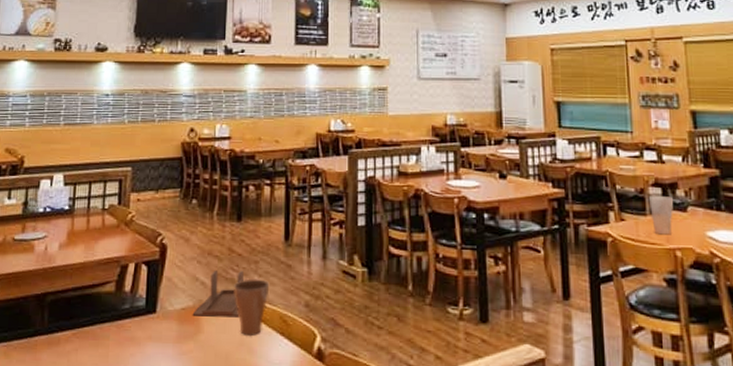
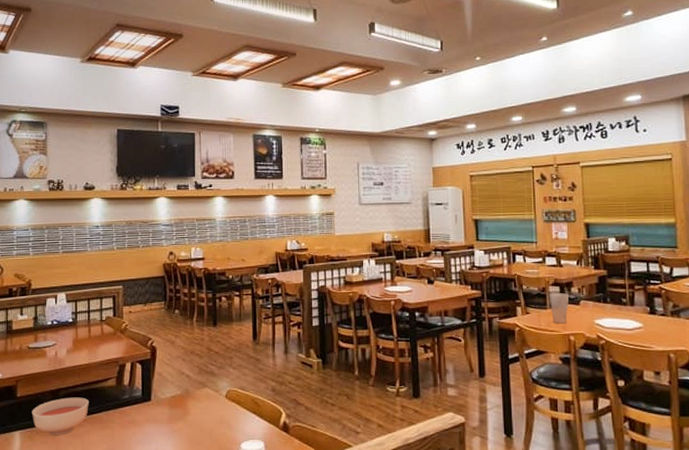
bowl: none [10,304,80,352] -> present [31,397,89,435]
napkin holder: present [192,270,244,317] -> none [180,364,221,402]
cup: present [232,278,270,337] -> none [212,371,243,416]

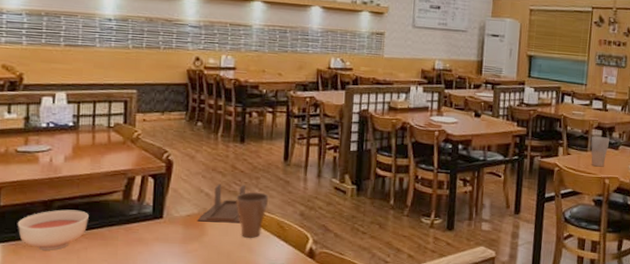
napkin holder: none [180,364,221,402] -> present [197,184,245,223]
cup: none [212,371,243,416] -> present [235,191,269,239]

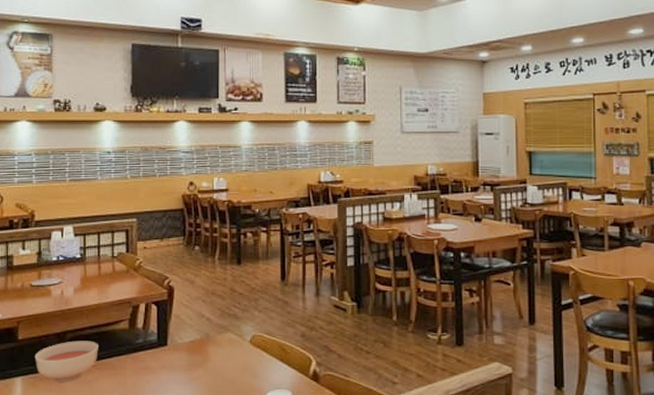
napkin holder: present [197,184,245,223] -> none [200,307,245,348]
cup: present [235,191,269,239] -> none [235,314,269,363]
cup: present [590,135,610,167] -> none [607,233,630,268]

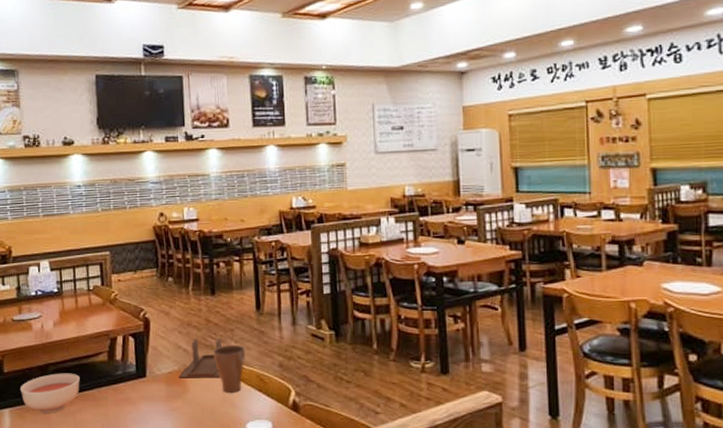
napkin holder: none [200,307,245,348] -> present [178,337,221,378]
cup: none [235,314,269,363] -> present [212,344,246,394]

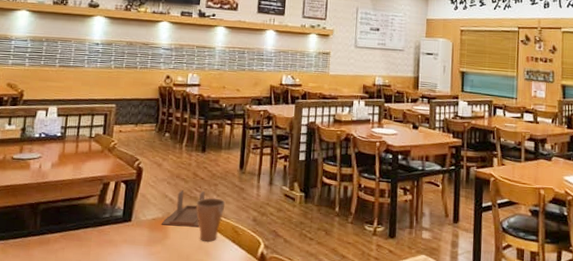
bowl: present [20,373,80,413] -> none [7,211,68,250]

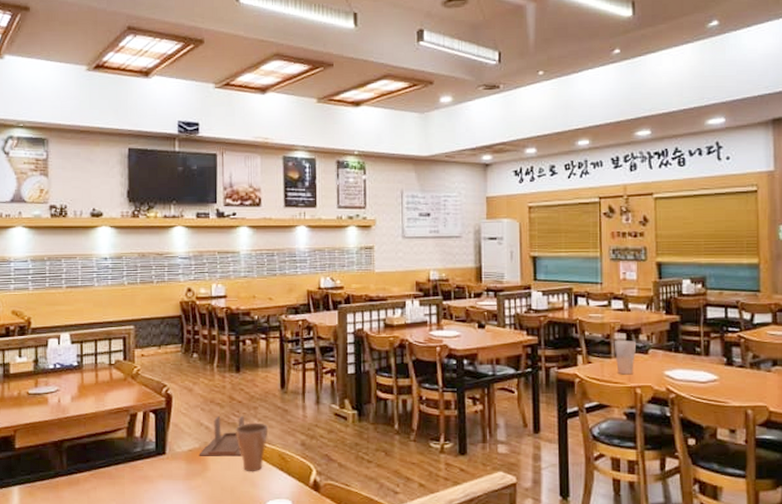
cup: none [524,147,543,178] -> present [614,339,637,375]

